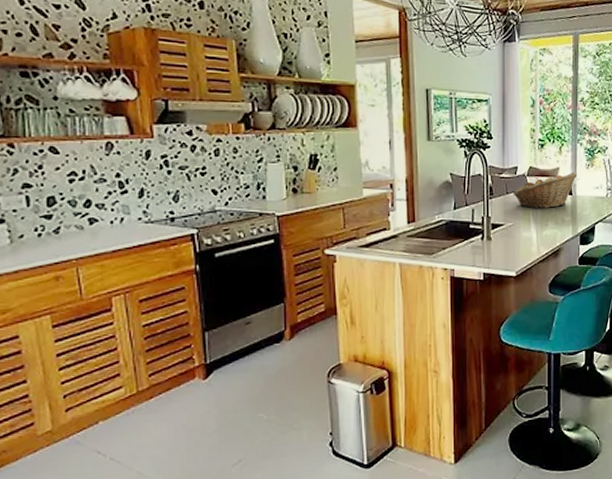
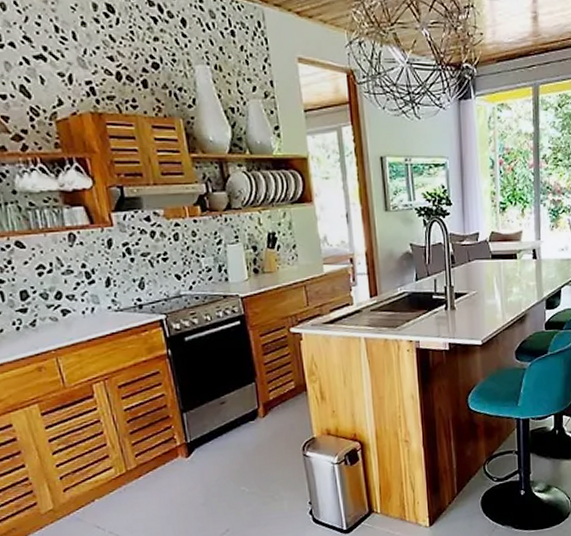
fruit basket: present [513,172,578,209] -> none [475,234,542,276]

